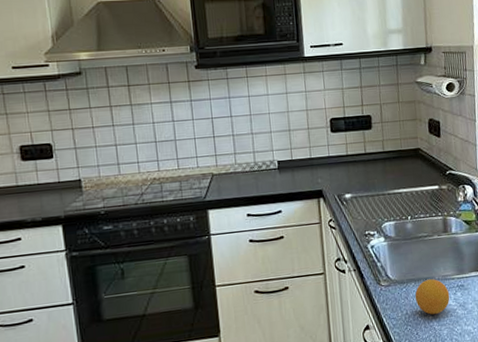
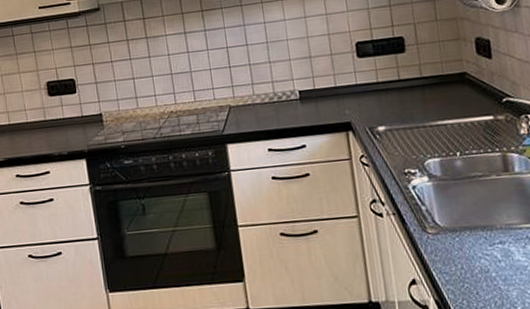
fruit: present [415,279,450,315] -> none [471,228,518,272]

